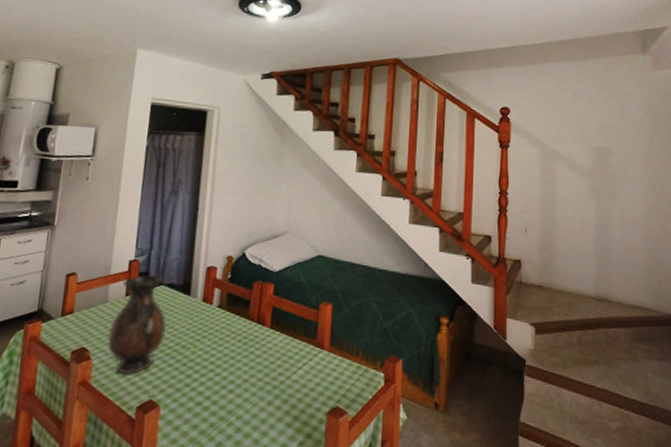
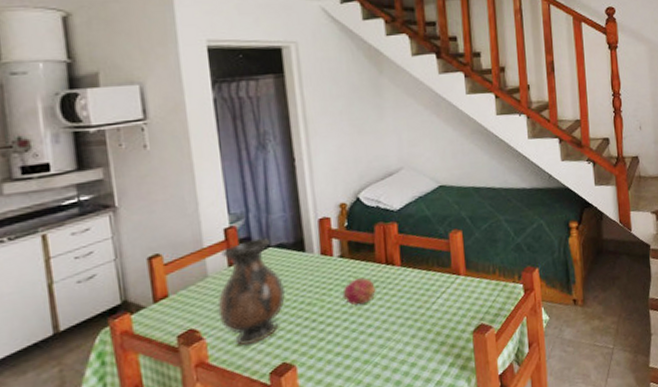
fruit: none [213,331,244,359] -> present [343,277,376,305]

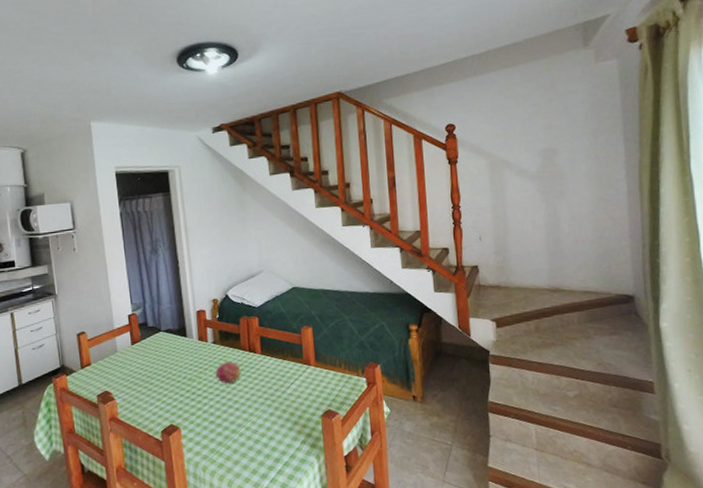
vase: present [217,238,285,345] -> none [124,325,172,407]

